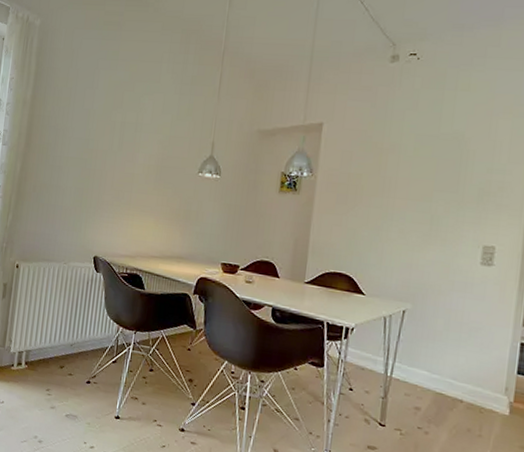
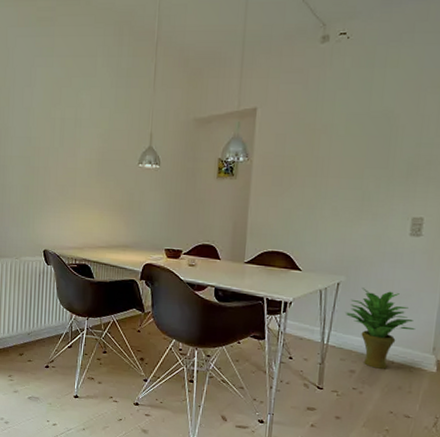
potted plant: none [411,317,486,408] -> present [346,288,415,369]

